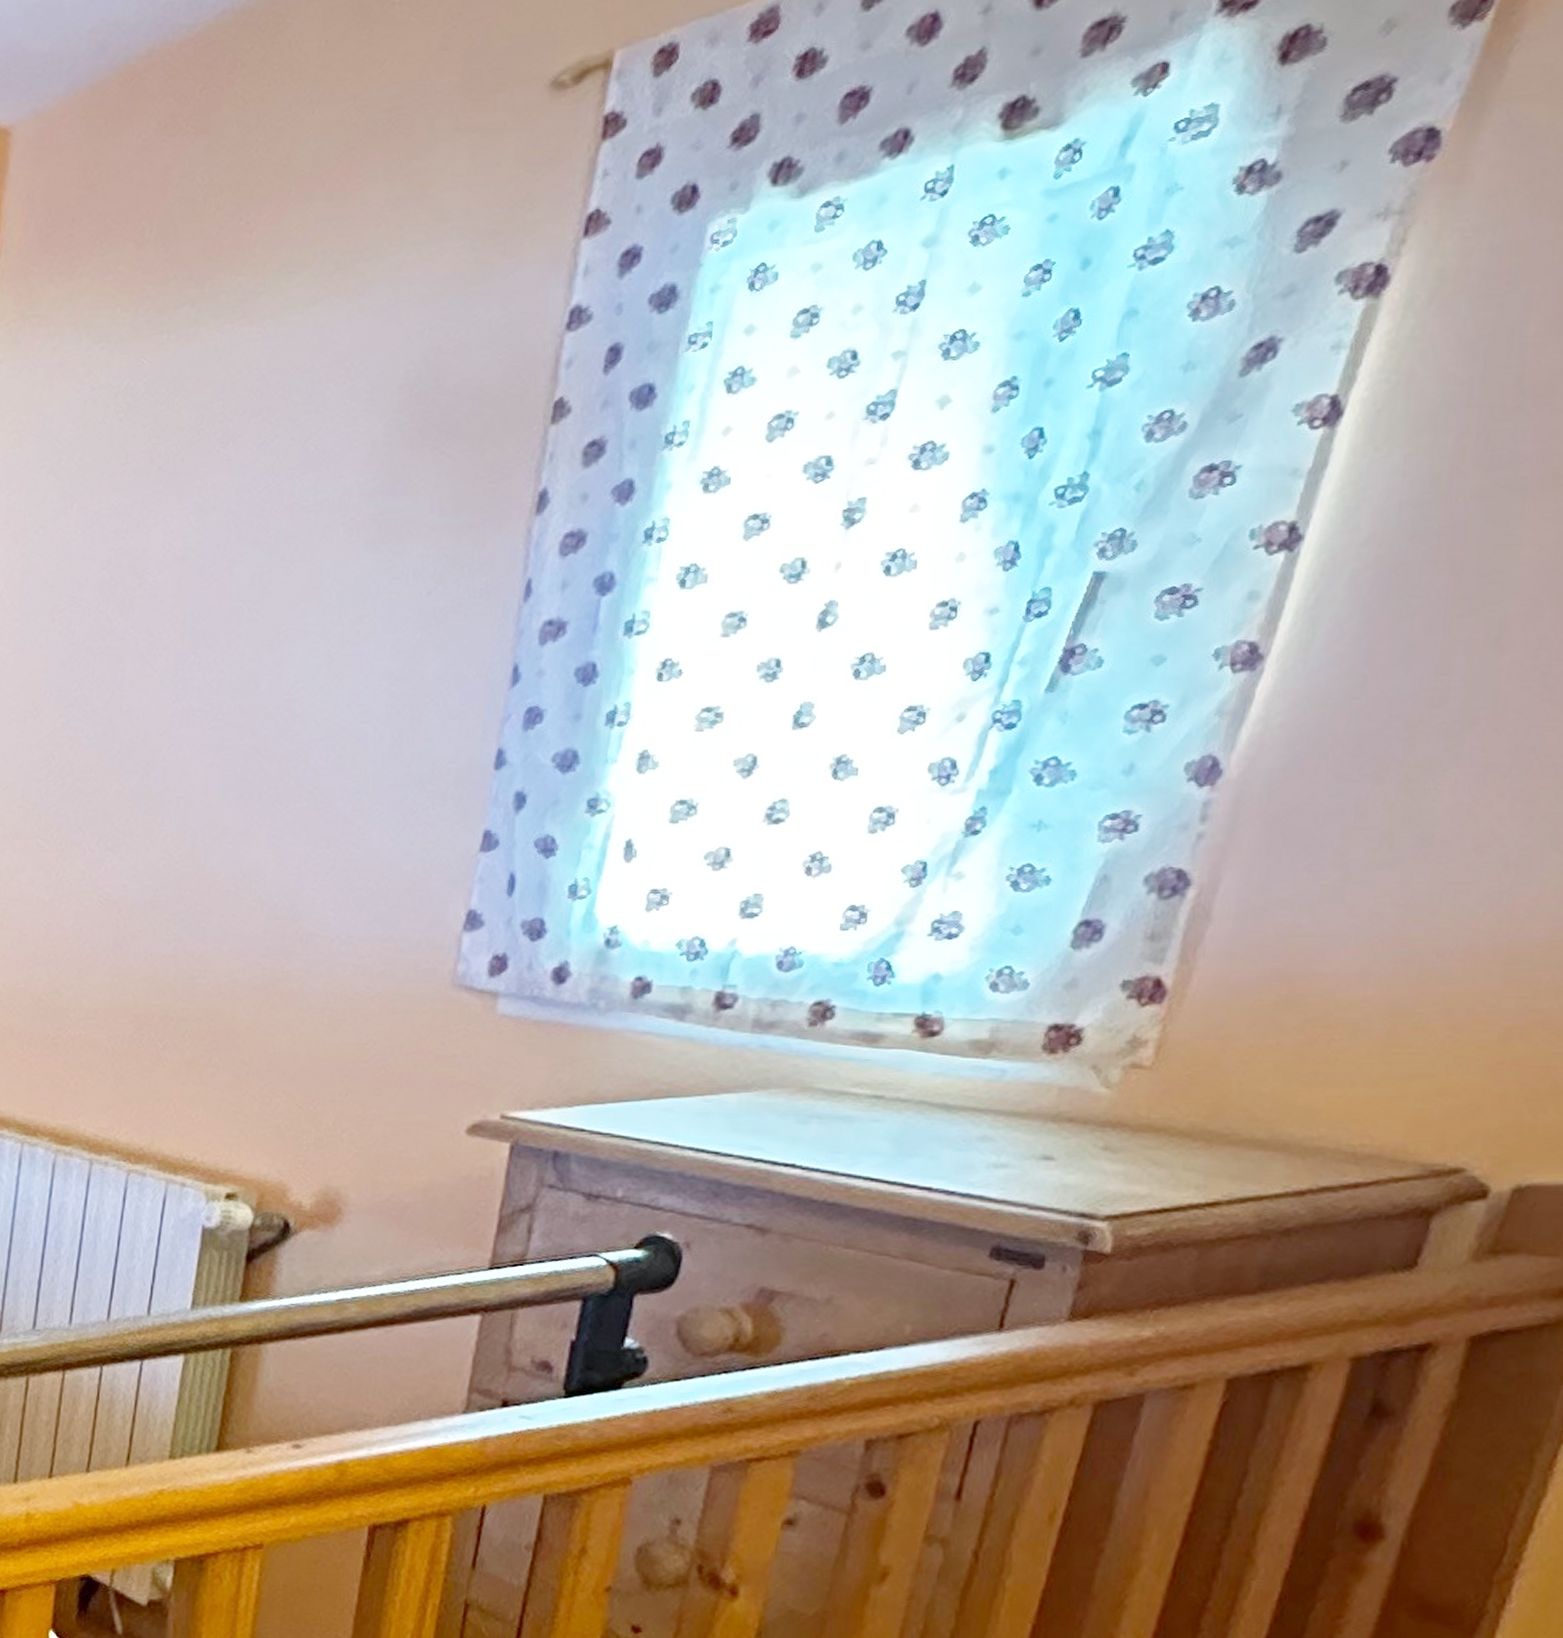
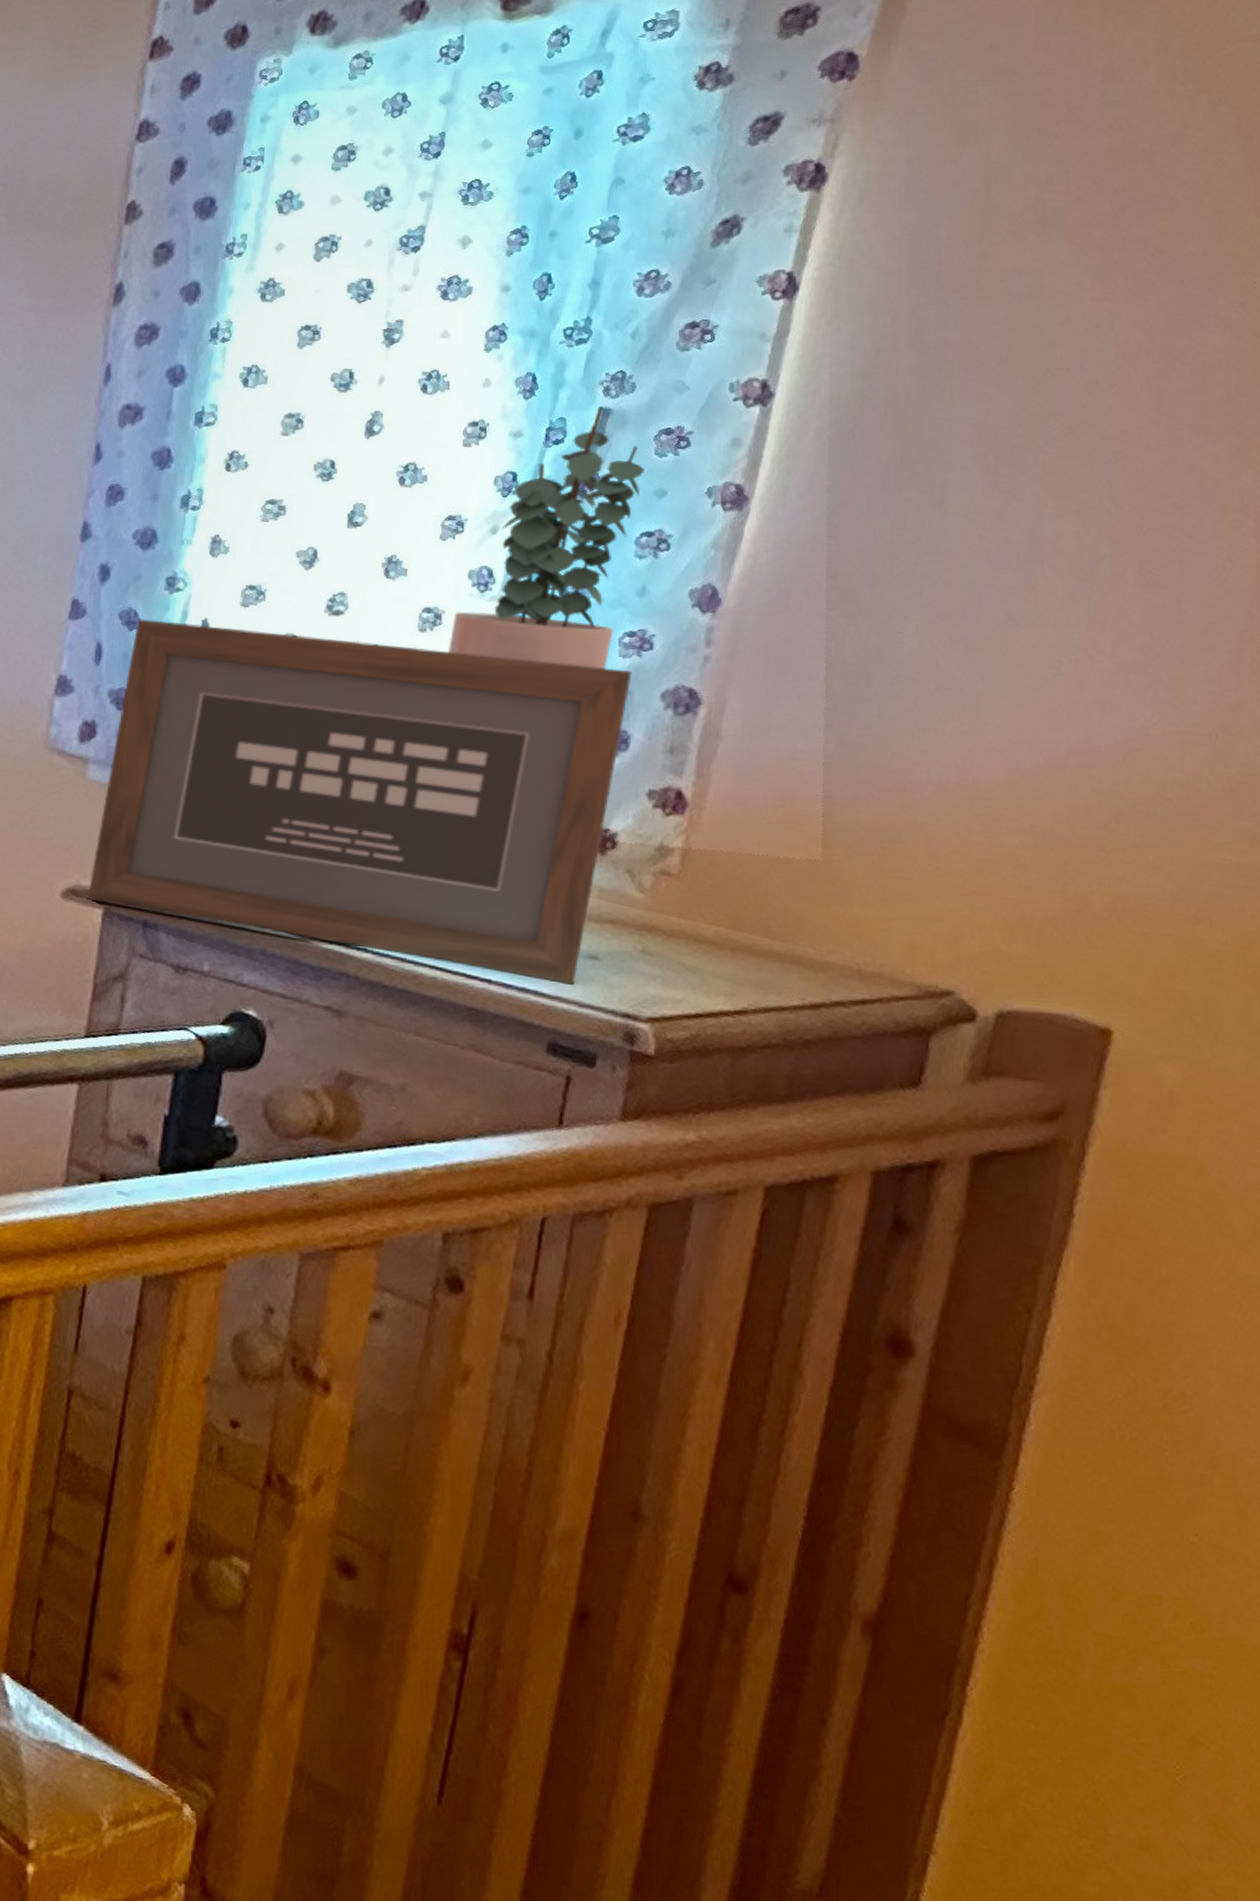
picture frame: none [495,845,1112,1187] -> present [88,618,632,985]
vase: none [901,569,1141,856] -> present [448,405,644,669]

